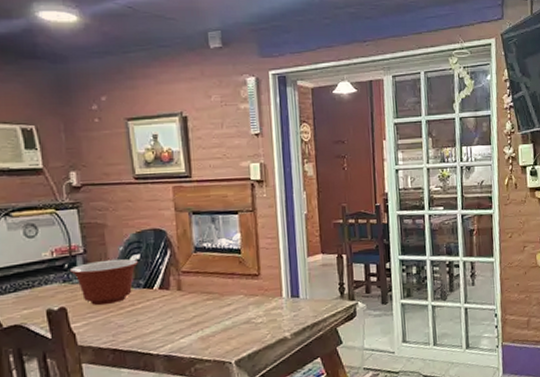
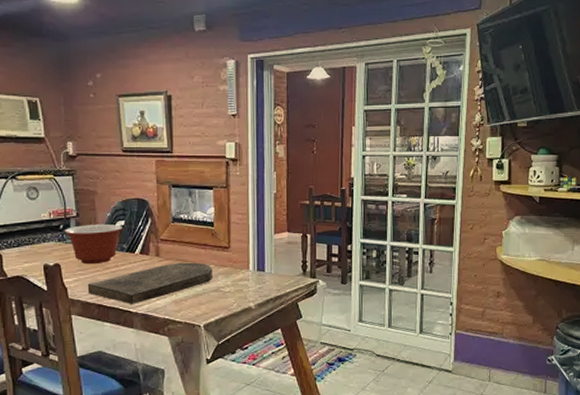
cutting board: none [99,293,242,346] -> present [87,262,212,304]

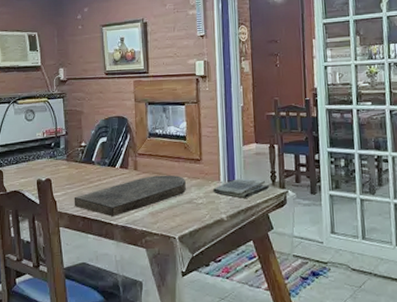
mixing bowl: present [64,224,122,265] -> none [55,141,105,179]
dish towel: none [240,267,301,287] -> present [212,178,270,198]

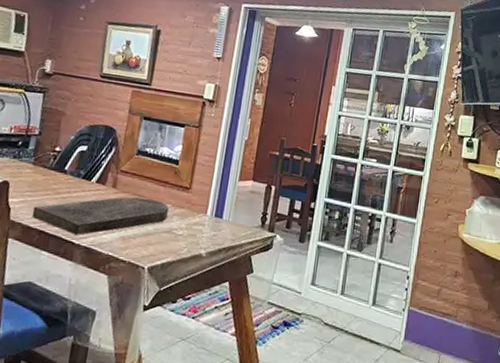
dish towel: present [212,178,270,198] -> none [196,214,258,237]

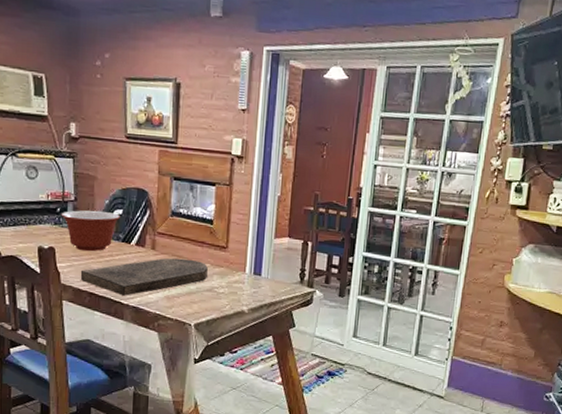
mixing bowl: none [21,144,84,188] -> present [61,210,120,252]

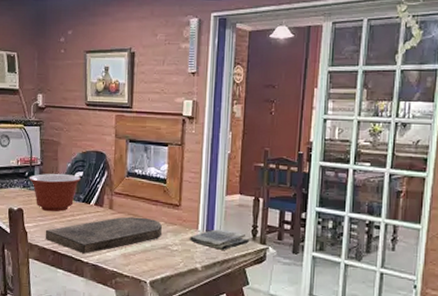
dish towel: none [236,272,298,293] -> present [189,229,250,250]

